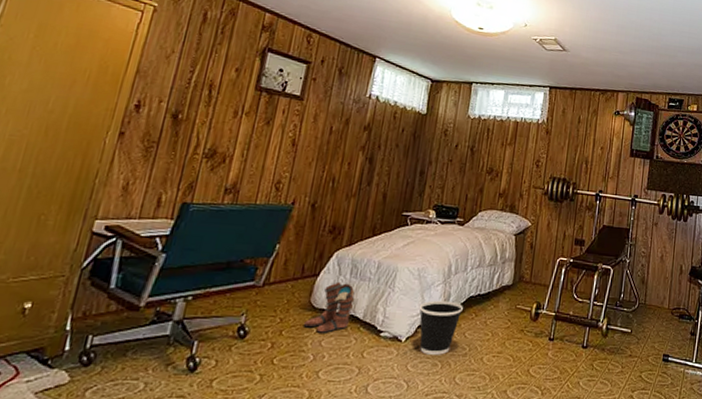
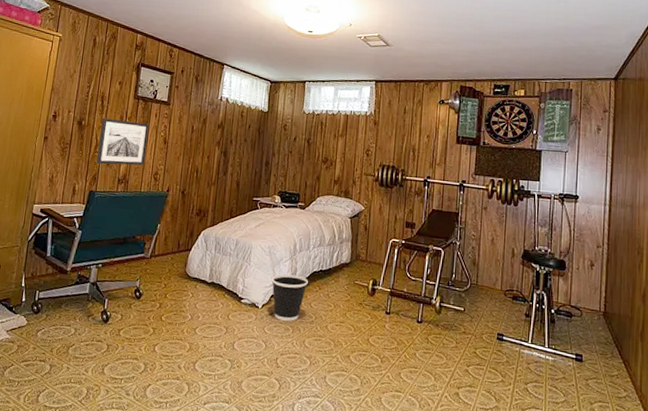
wall art: none [194,111,274,172] -> present [96,118,150,166]
boots: present [303,281,355,333] -> none [181,255,220,298]

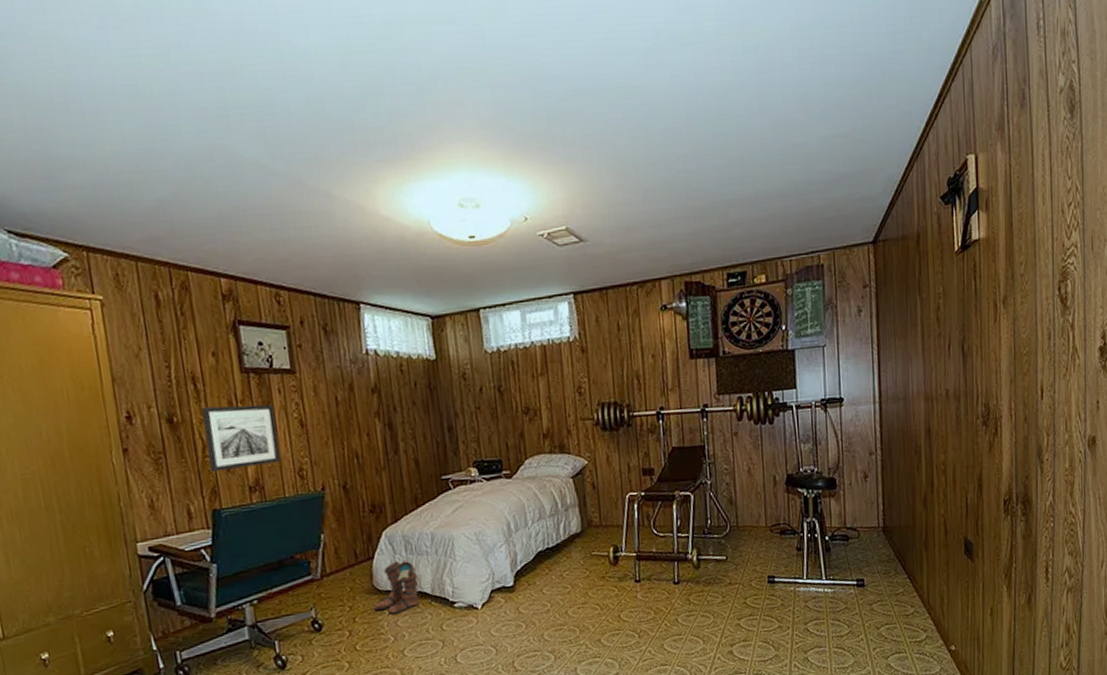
boots: none [181,255,220,298] -> present [373,560,420,614]
wastebasket: present [271,274,308,321] -> none [486,560,534,618]

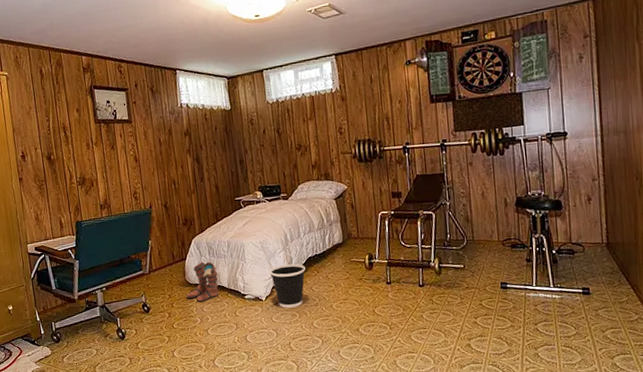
wall art: present [201,404,281,473] -> none [69,145,121,195]
wastebasket: none [486,560,534,618] -> present [269,263,305,308]

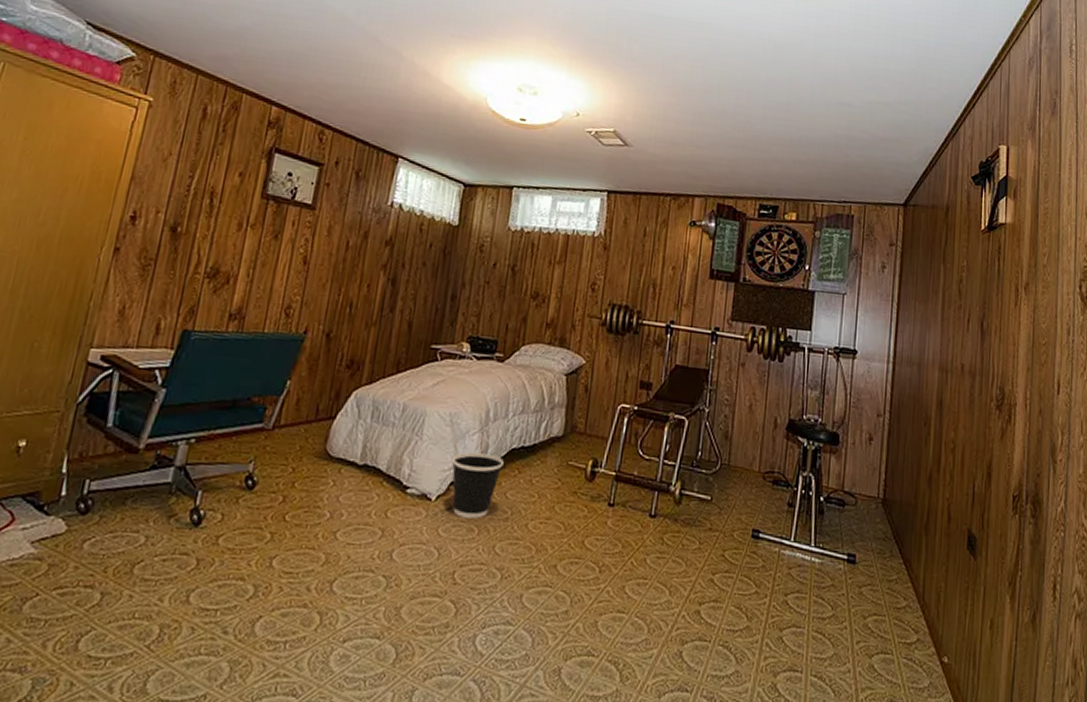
boots: present [186,261,219,302] -> none [318,426,377,487]

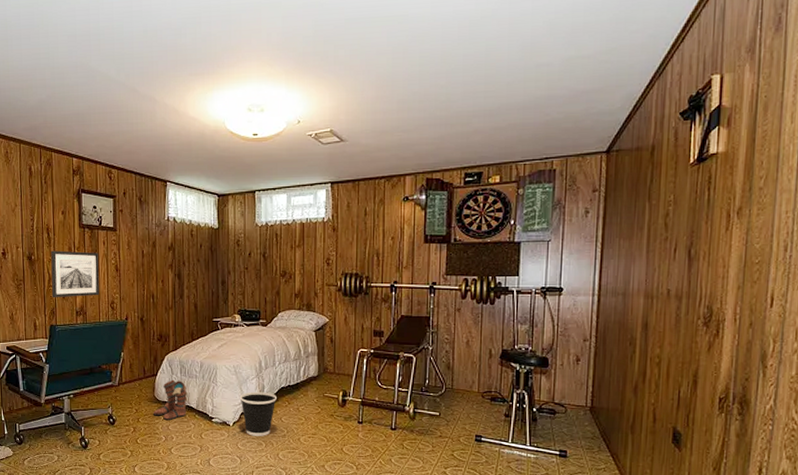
wall art: none [195,223,283,295] -> present [51,250,99,298]
boots: none [318,426,377,487] -> present [153,379,188,420]

